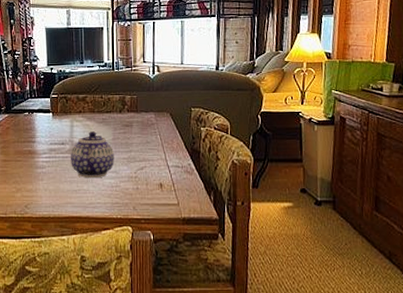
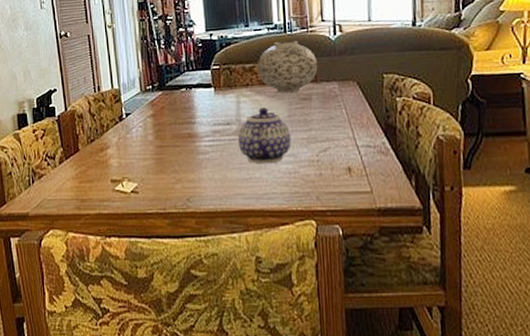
vase: none [90,76,139,121] -> present [258,40,318,94]

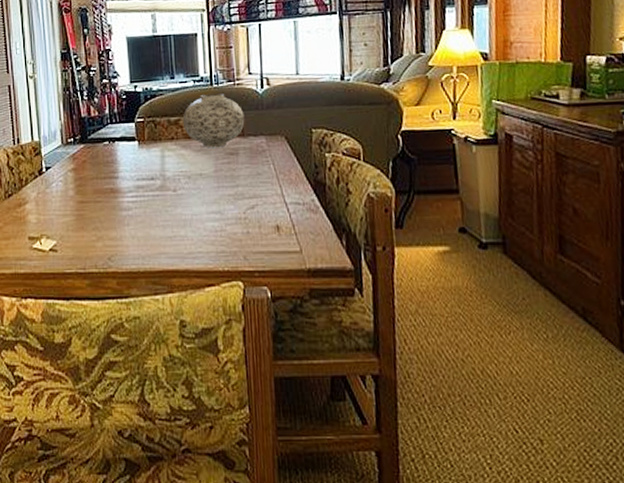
teapot: present [238,107,291,164] -> none [162,162,218,222]

